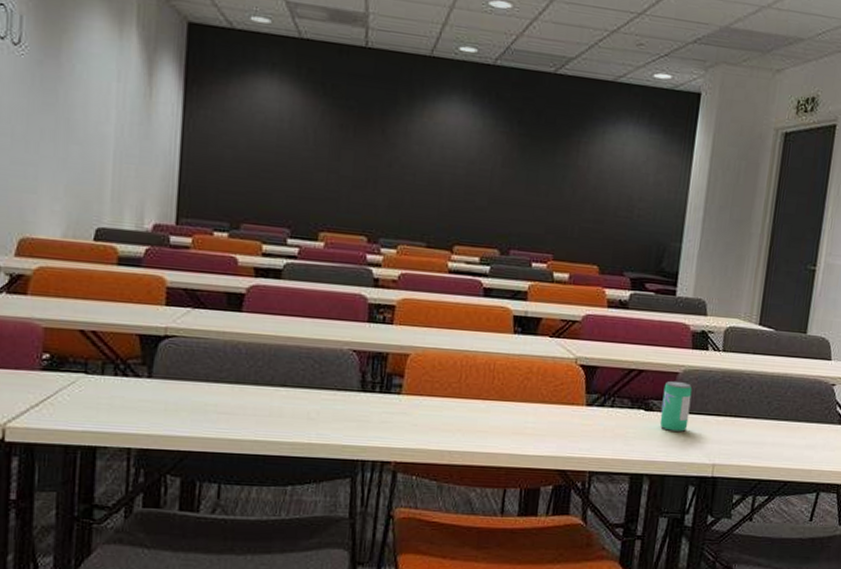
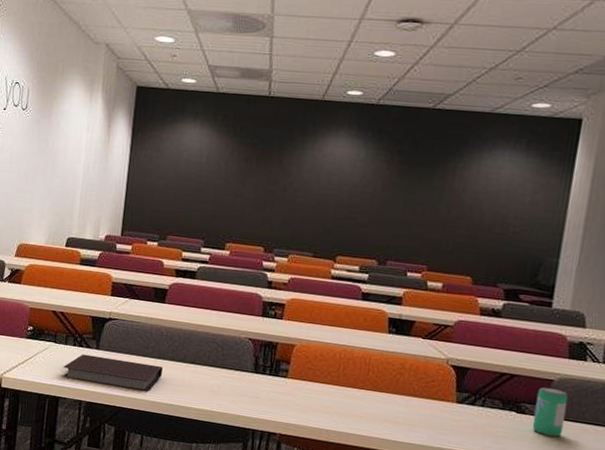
notebook: none [100,385,243,429] -> present [63,354,163,393]

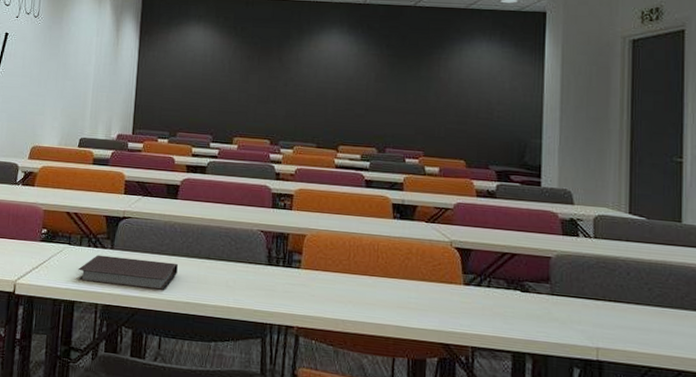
beverage can: present [532,387,568,437] -> none [537,264,567,314]

